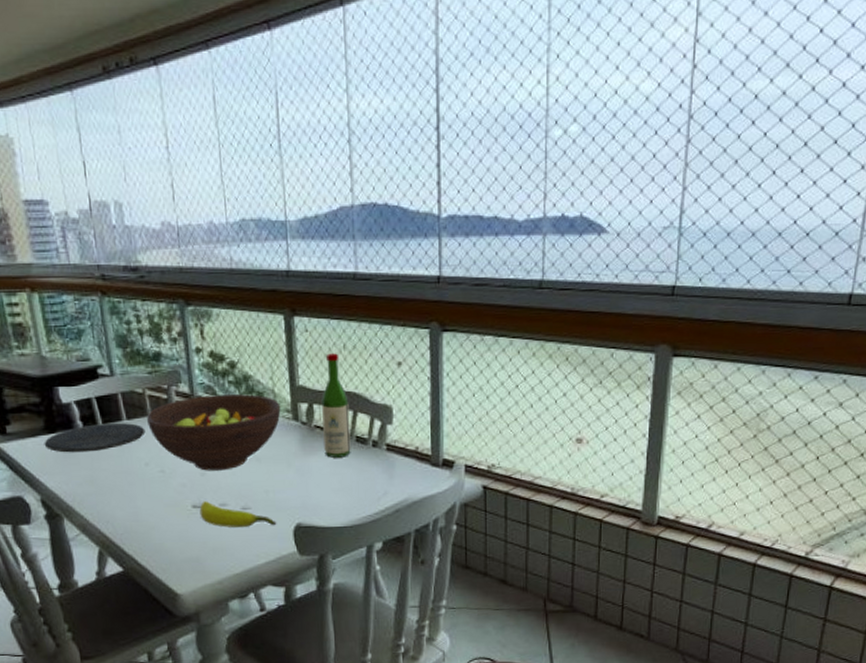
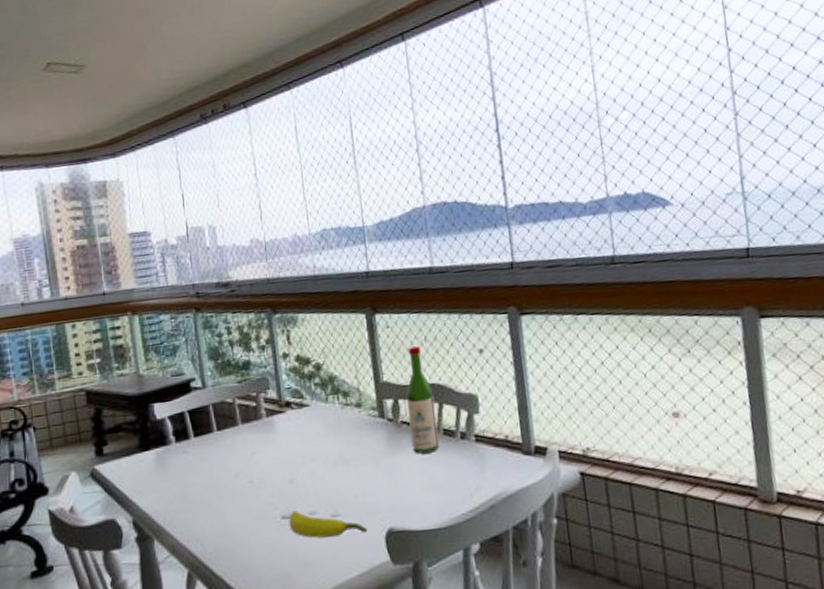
plate: present [44,422,146,453] -> none [138,434,235,470]
fruit bowl: present [147,393,281,471] -> none [237,394,367,478]

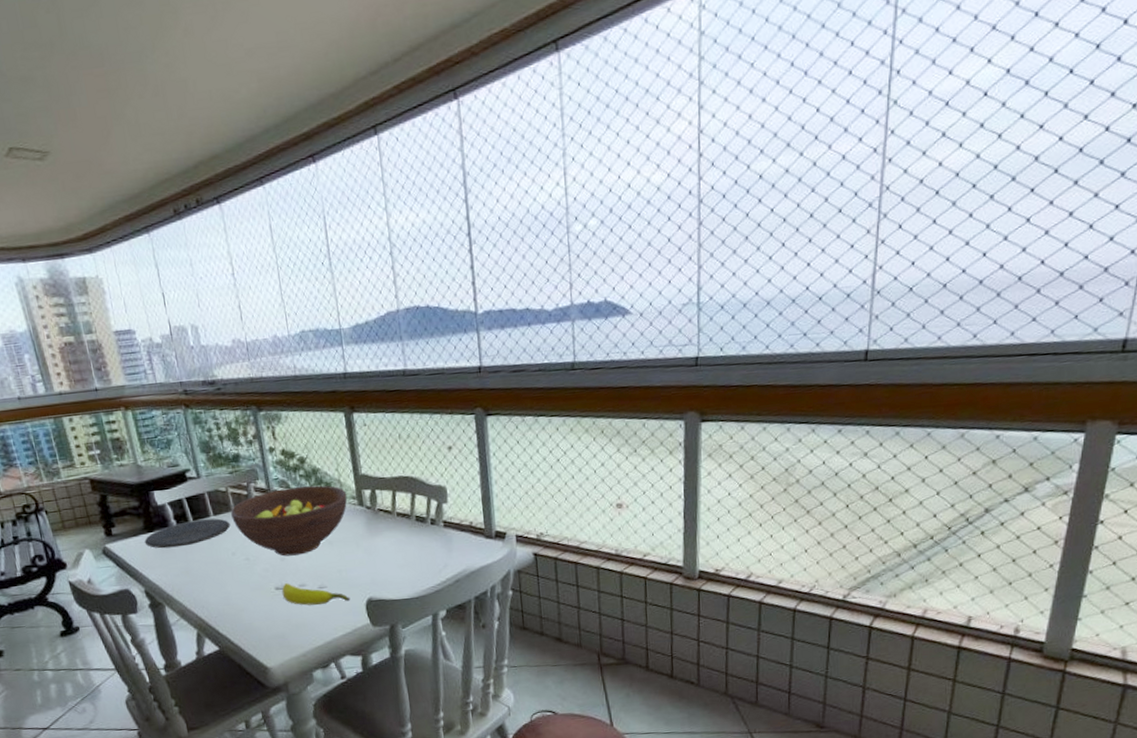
plate: none [138,434,235,470] -> present [144,518,231,549]
fruit bowl: none [237,394,367,478] -> present [231,485,348,556]
wine bottle: present [406,346,440,454] -> none [382,443,412,537]

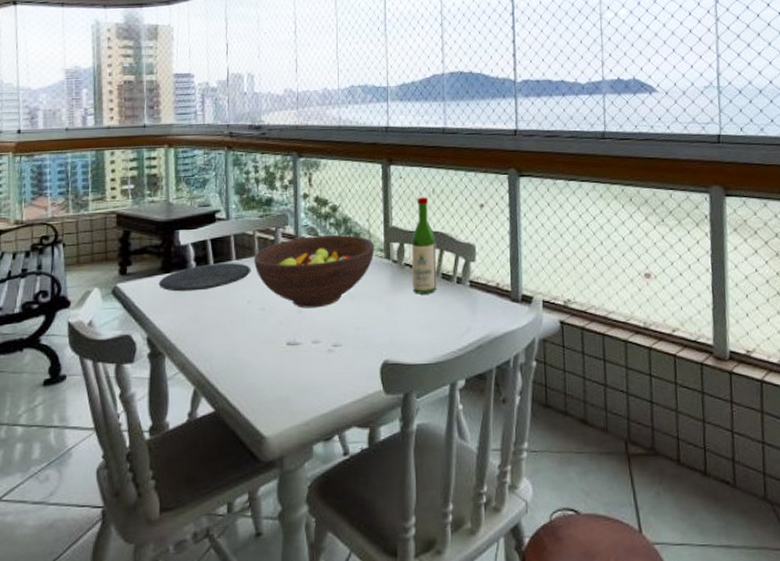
banana: present [281,583,351,606] -> none [293,338,365,365]
wine bottle: none [382,443,412,537] -> present [412,197,437,294]

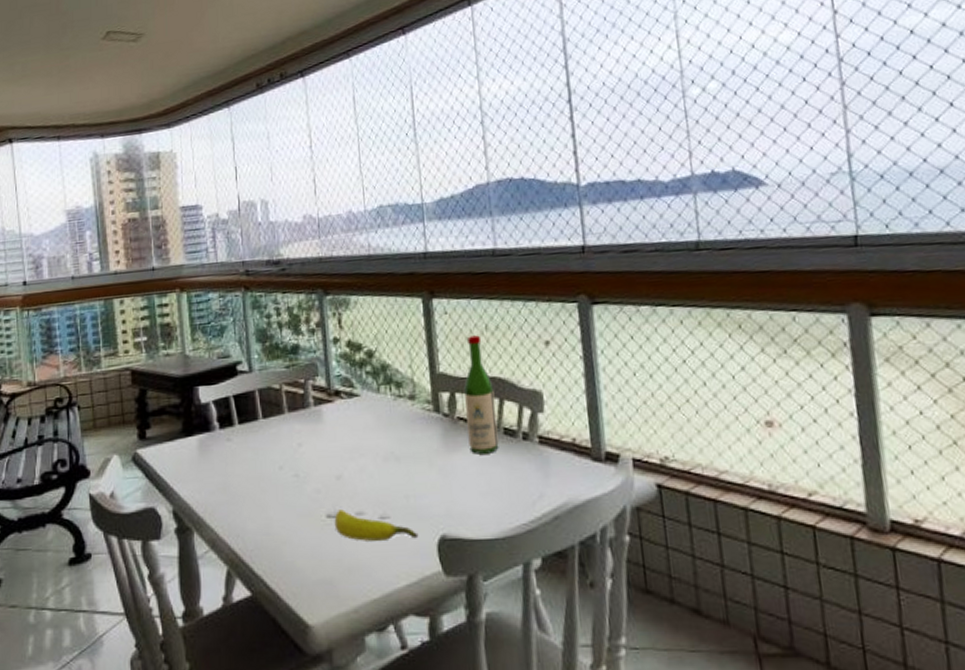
plate: present [158,262,251,292] -> none [180,422,281,458]
fruit bowl: present [254,234,375,308] -> none [283,385,421,474]
banana: none [293,338,365,365] -> present [334,509,419,541]

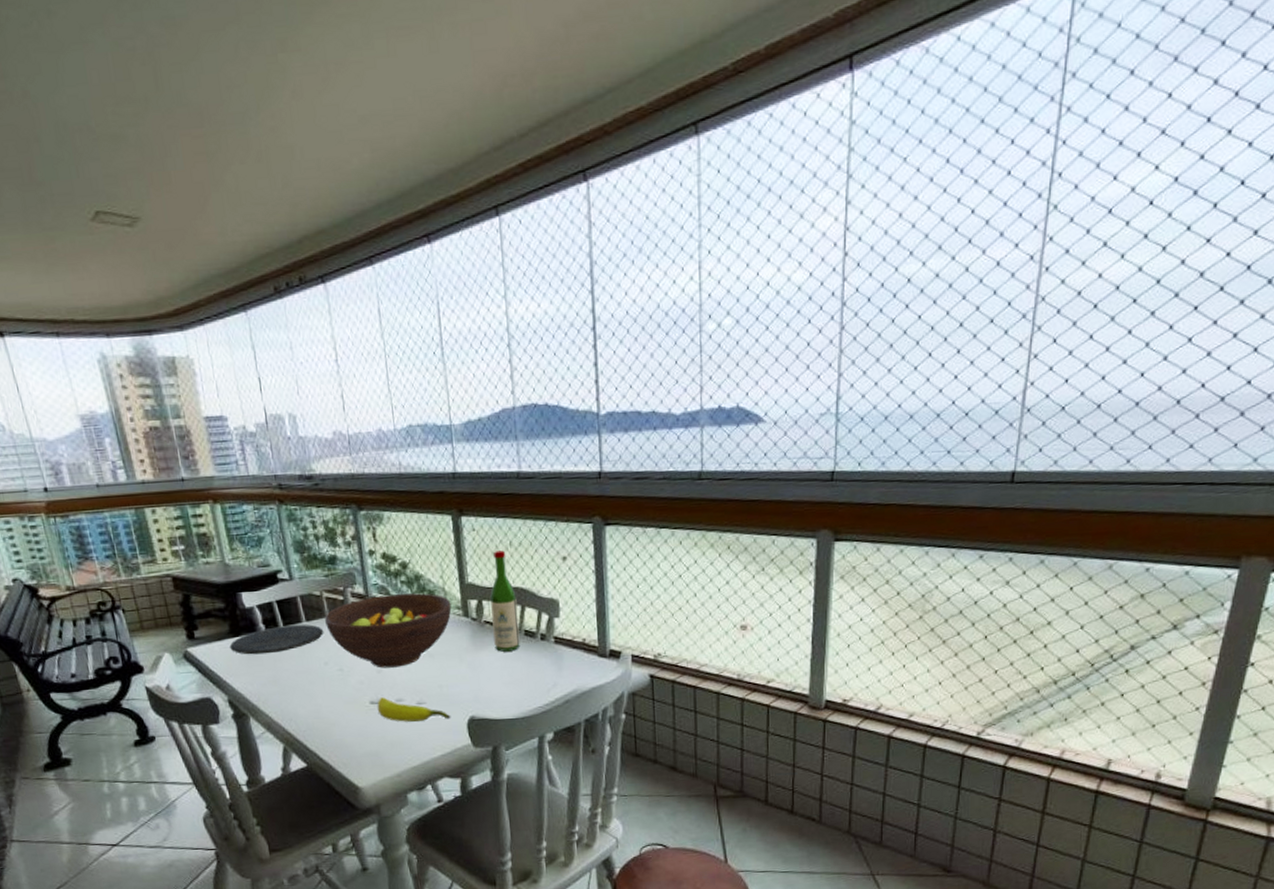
plate: none [180,422,281,458] -> present [229,624,324,655]
fruit bowl: none [283,385,421,474] -> present [325,593,452,668]

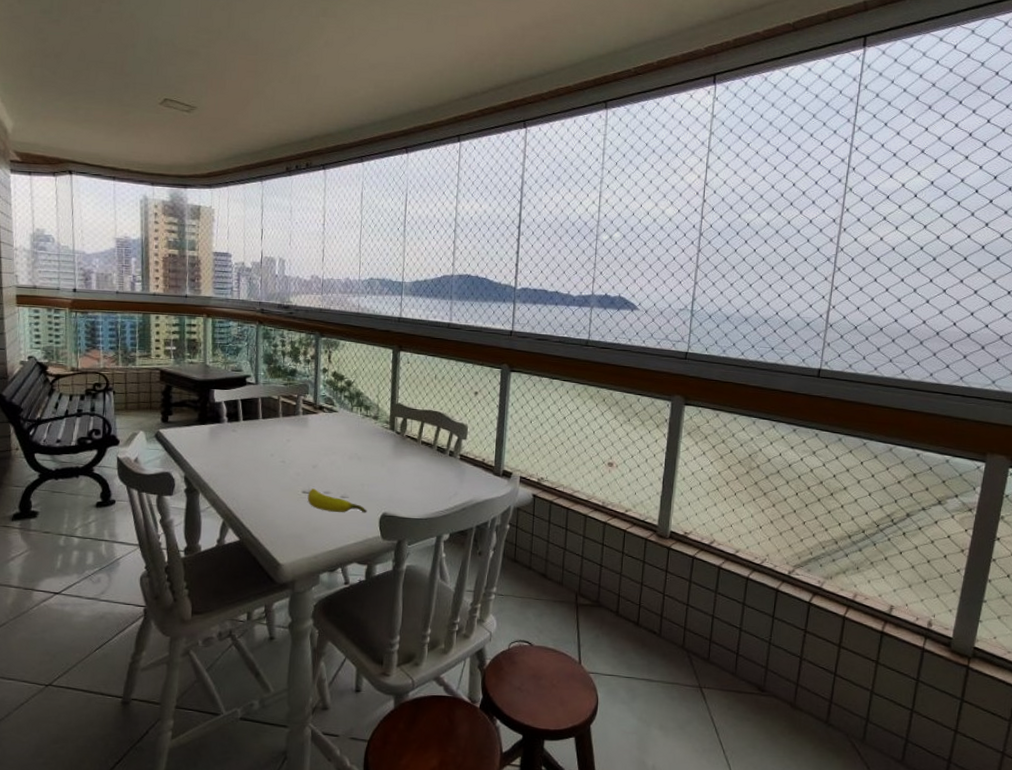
plate: present [229,624,324,655] -> none [195,420,275,442]
fruit bowl: present [325,593,452,668] -> none [278,405,382,465]
wine bottle: present [490,550,520,652] -> none [411,381,435,462]

